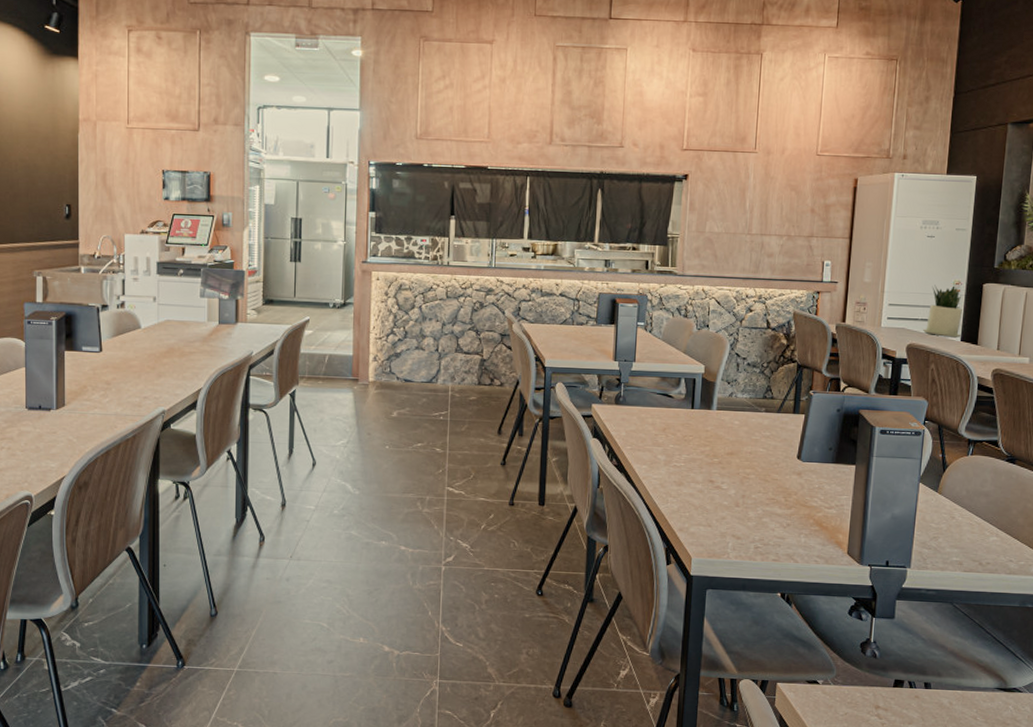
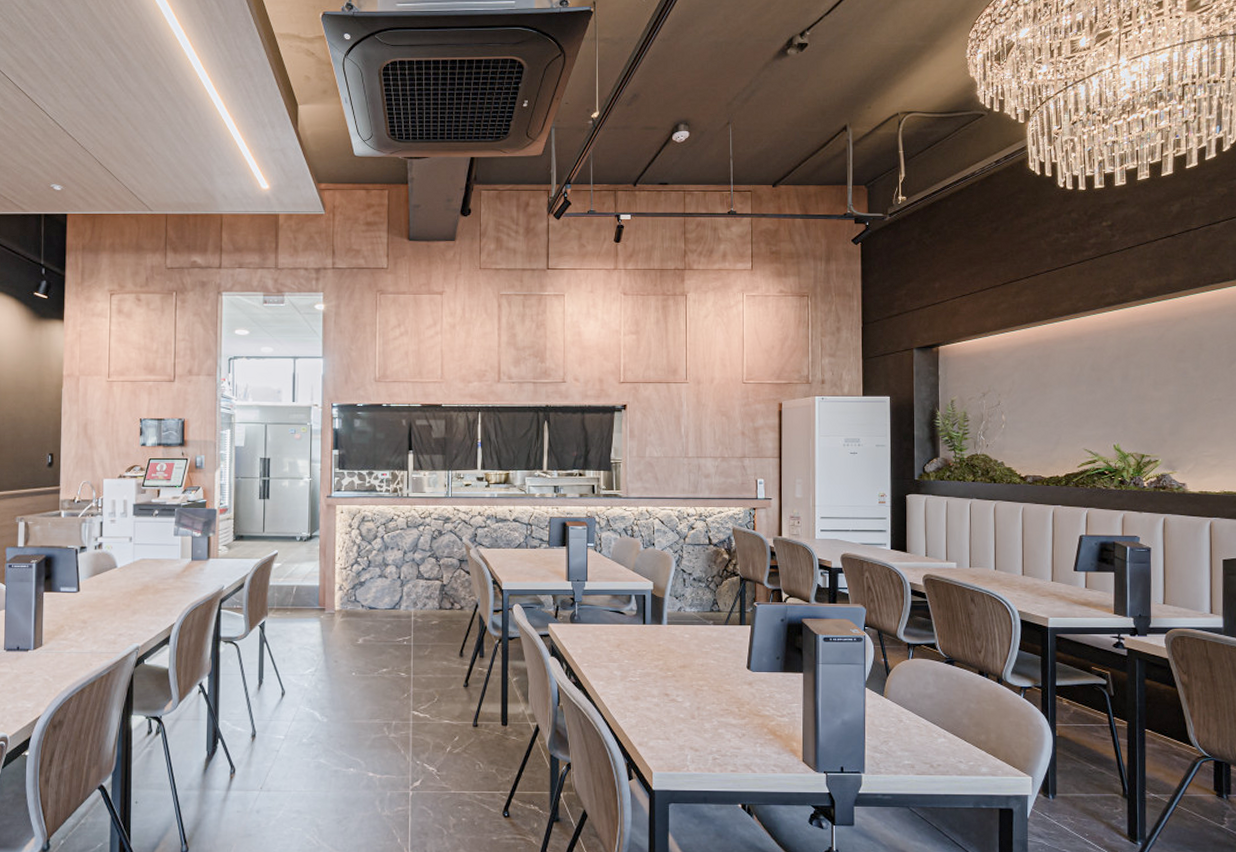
planter: present [923,285,962,338] -> none [855,498,891,546]

